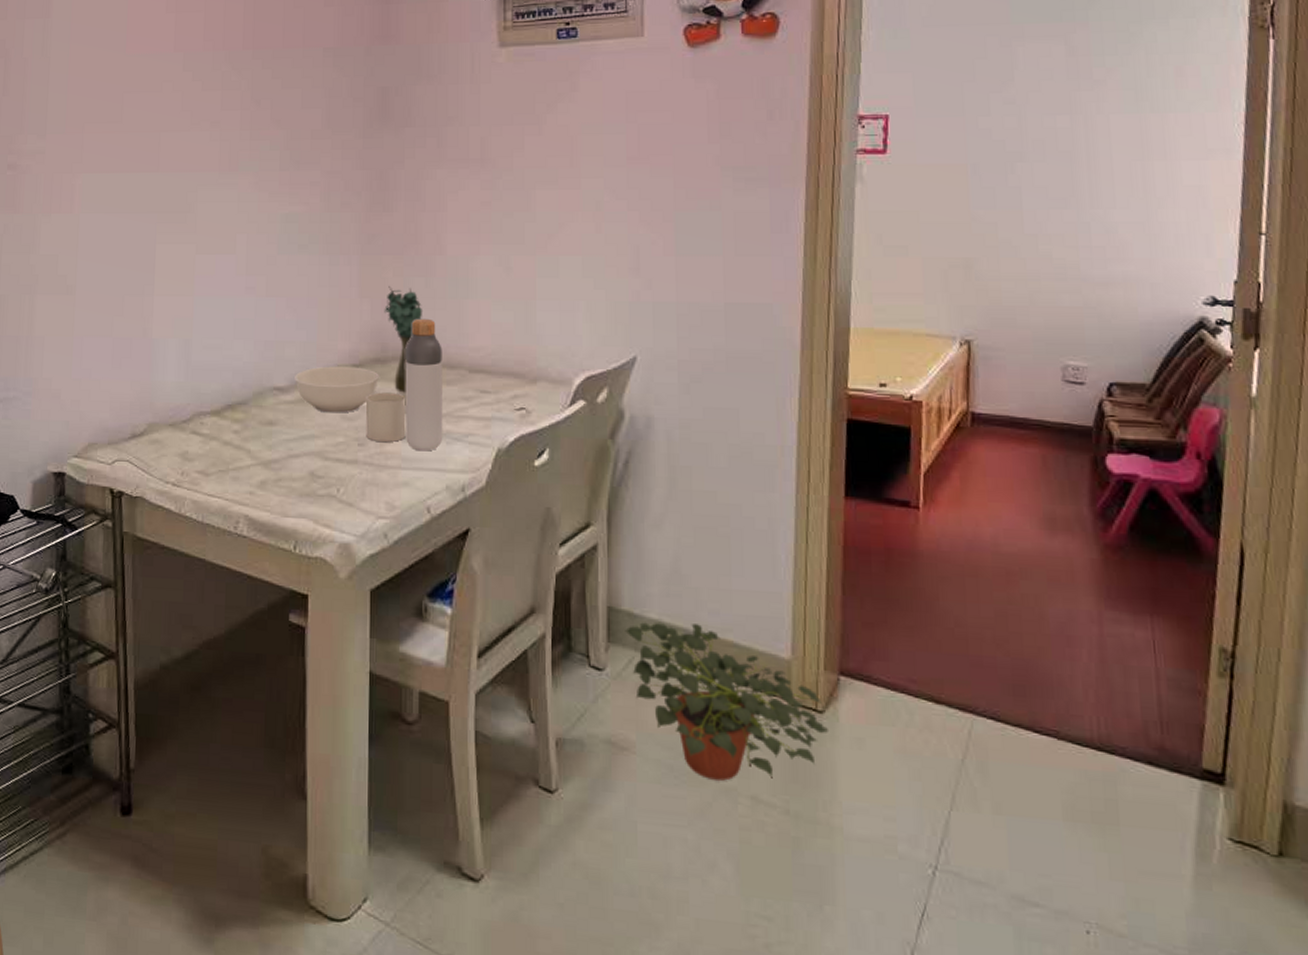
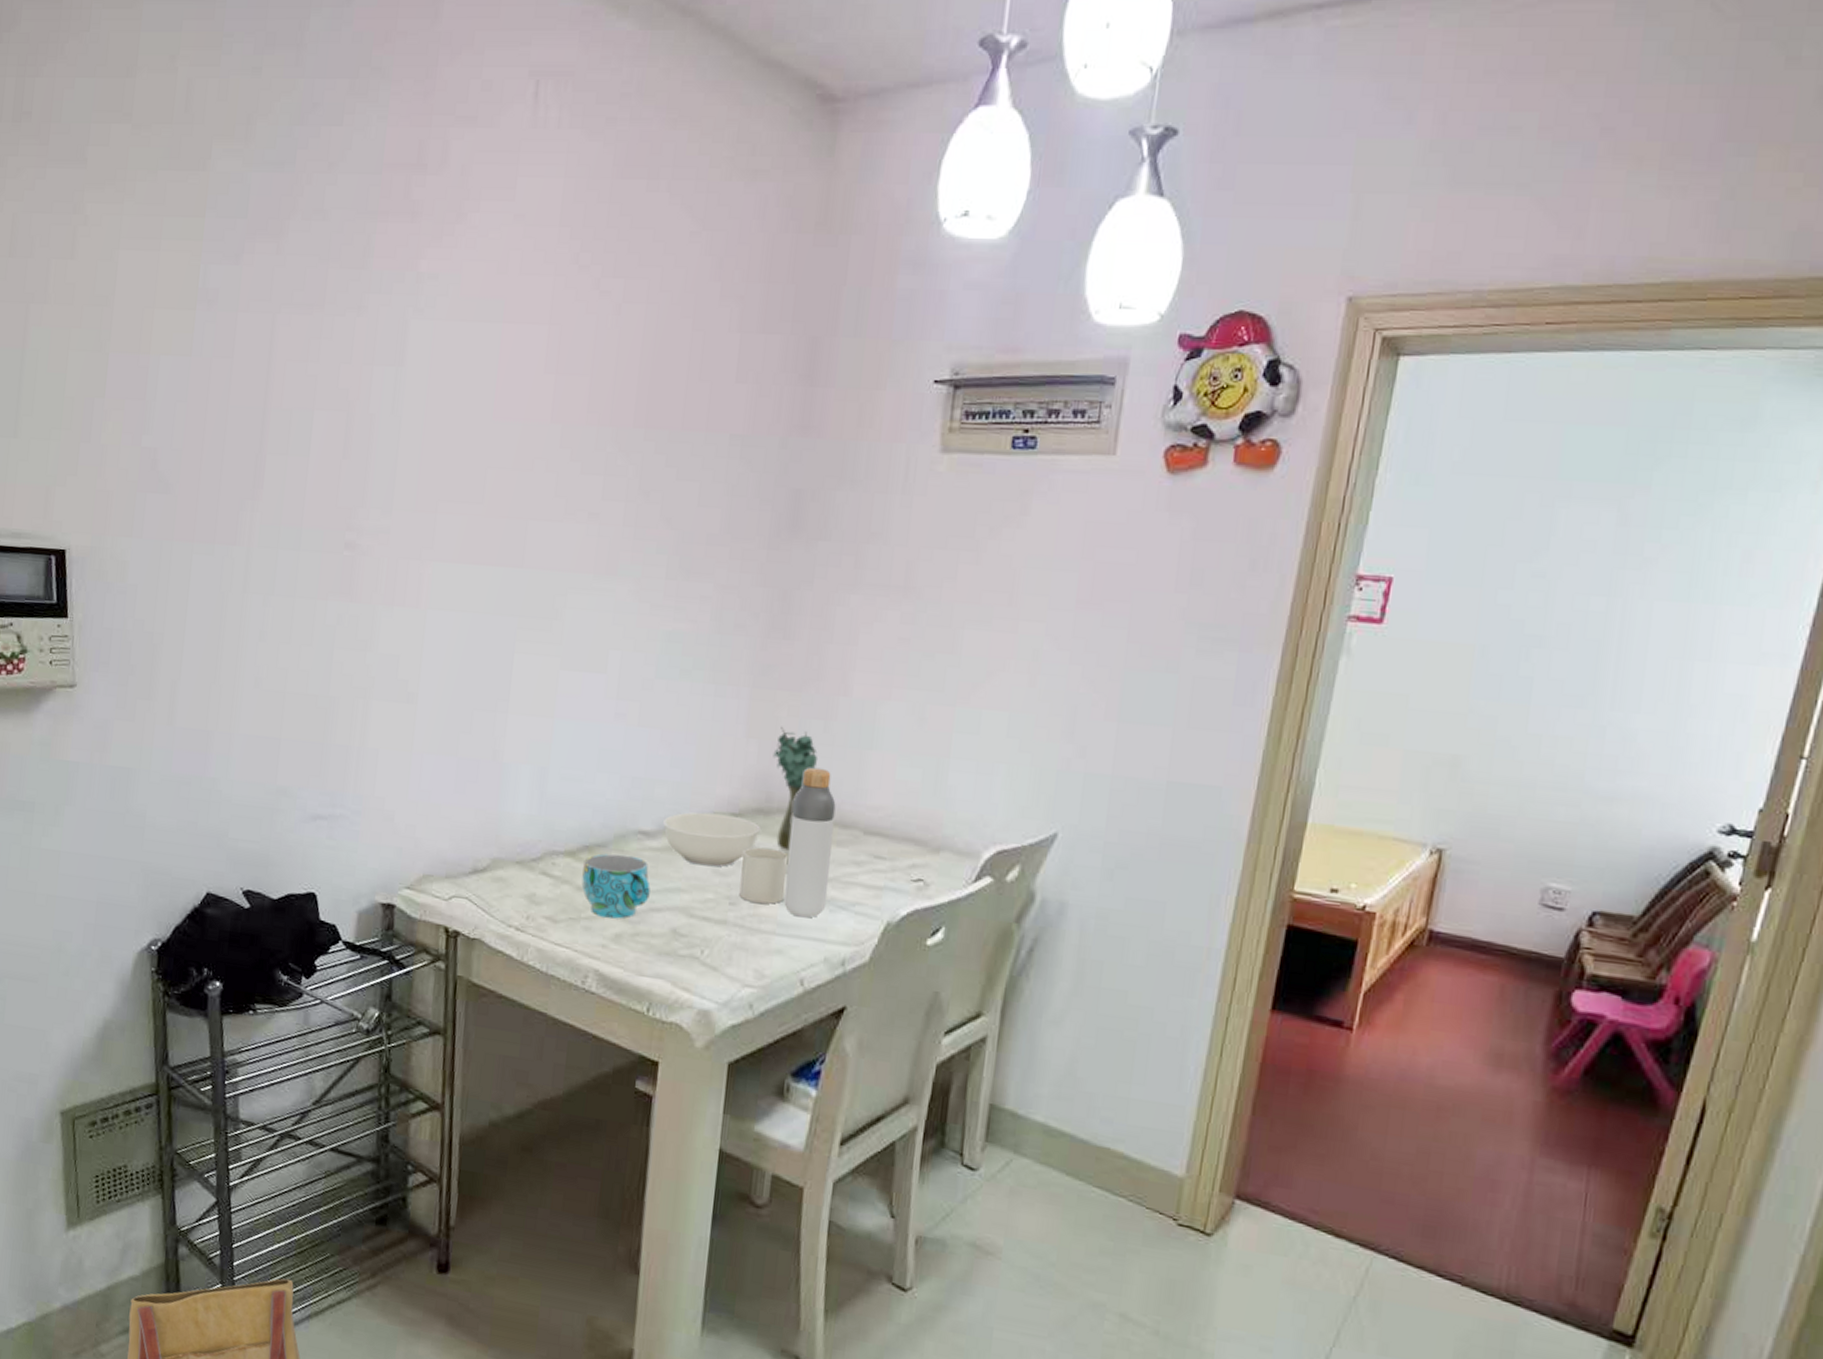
cup: none [227,409,288,468] -> present [581,853,651,919]
potted plant: present [625,622,830,781] -> none [1005,1124,1215,1298]

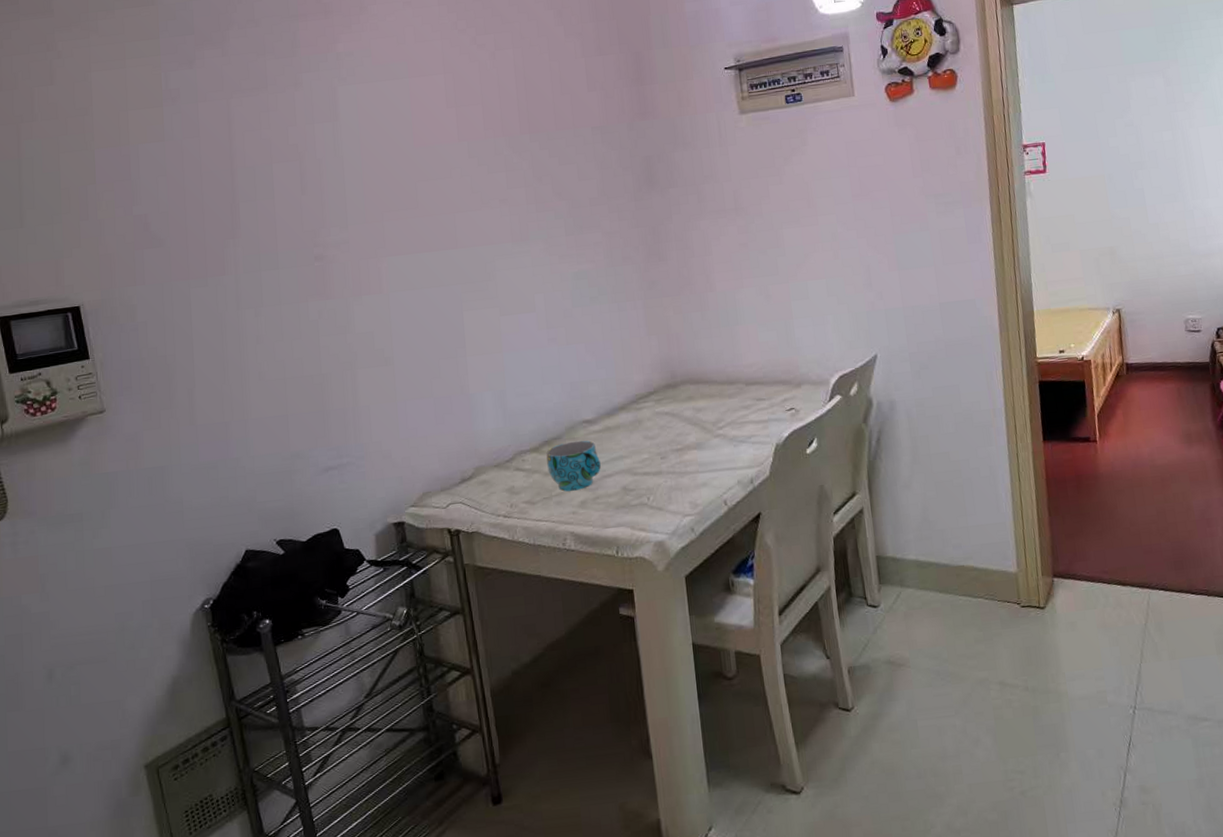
bowl: present [663,812,761,867] -> none [600,393,672,436]
mug: present [739,847,789,904] -> none [662,410,700,454]
vase: present [773,726,819,865] -> none [669,322,702,420]
bottle: present [784,767,836,918] -> none [691,345,731,456]

